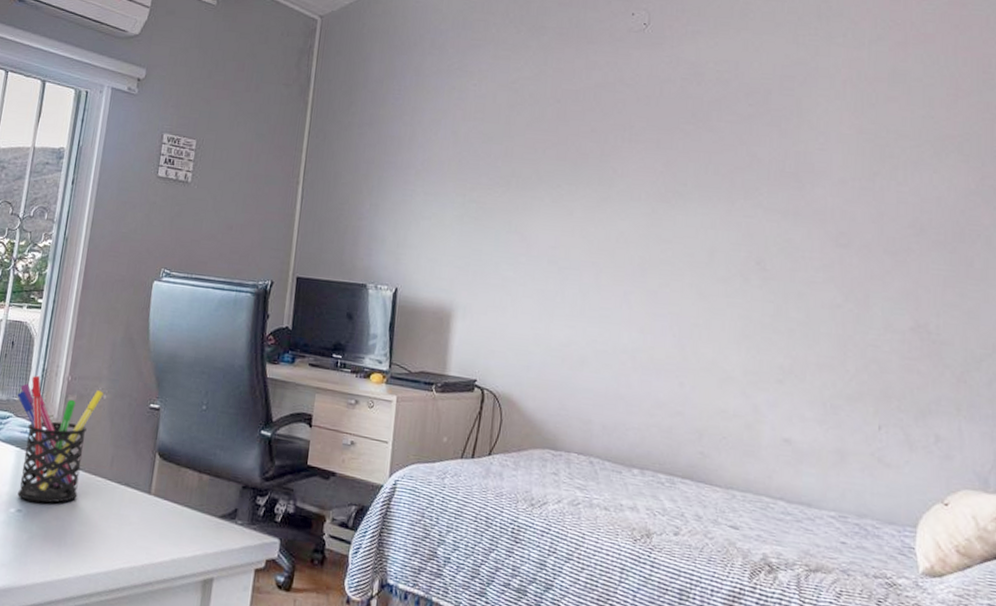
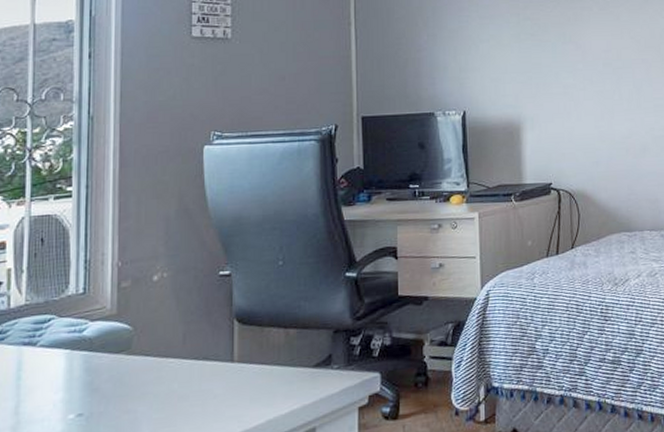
pen holder: present [17,375,104,503] -> none [57,268,163,403]

